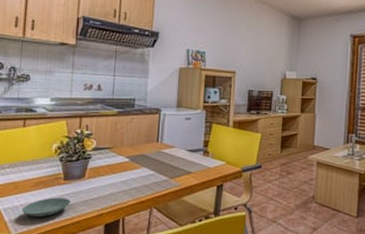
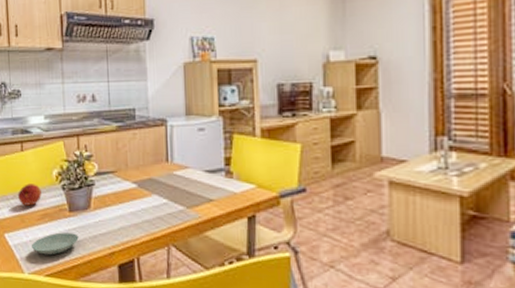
fruit: none [14,155,39,175] -> present [17,184,42,206]

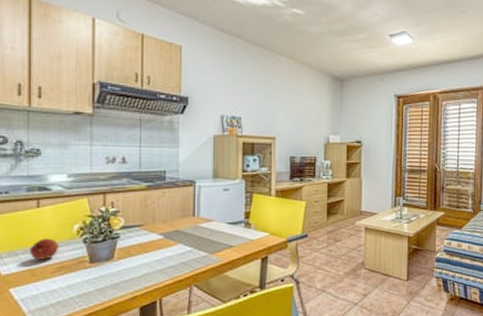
saucer: present [31,232,79,256] -> none [42,282,99,306]

